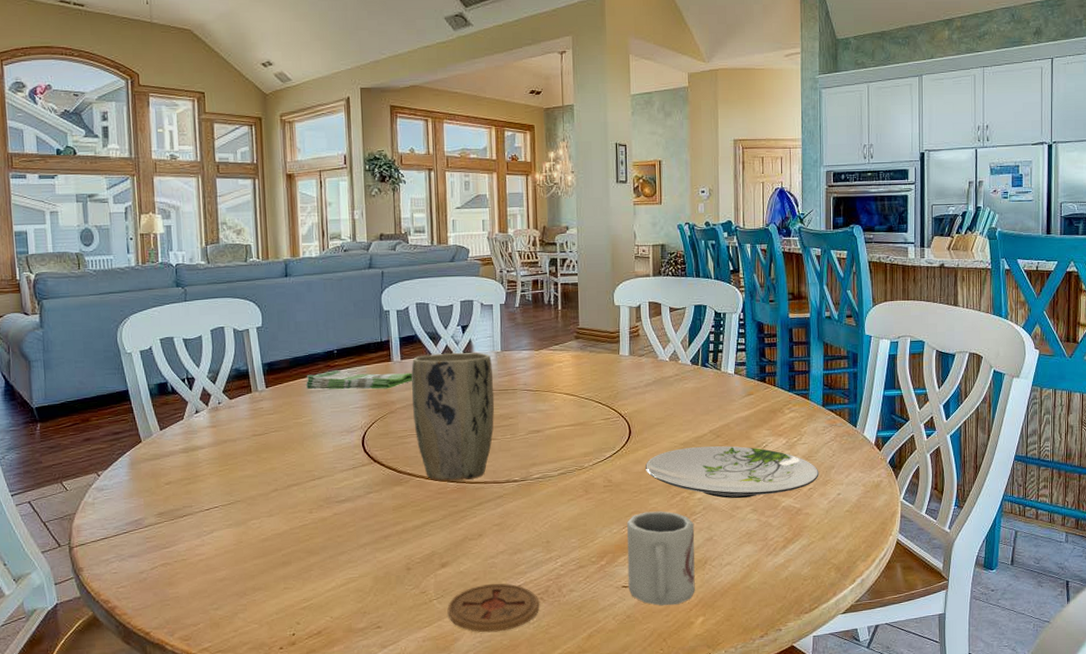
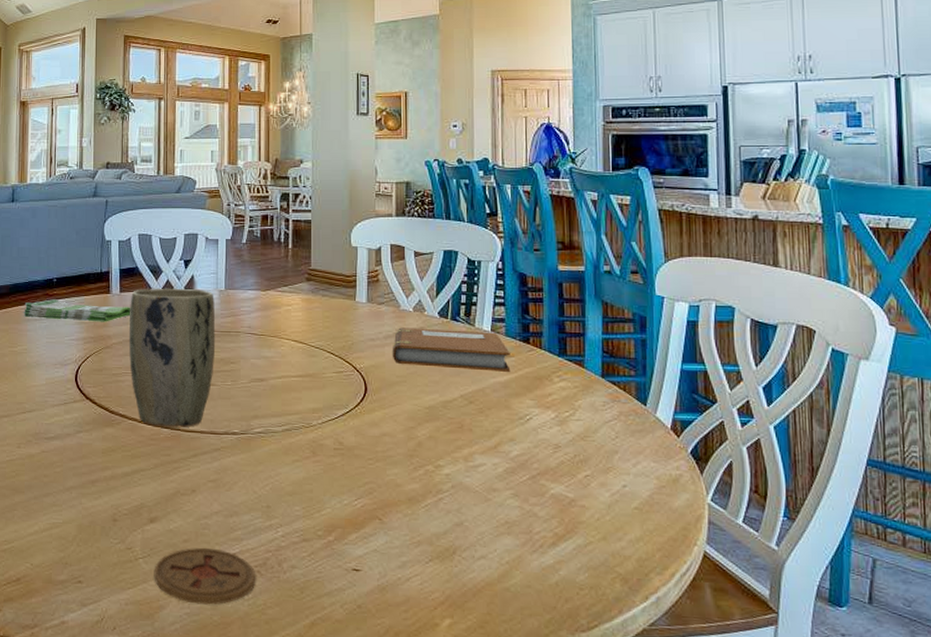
cup: present [627,511,695,606] -> none [359,483,441,600]
plate: present [646,446,819,499] -> none [383,412,598,479]
notebook: none [651,374,750,409] -> present [392,327,511,372]

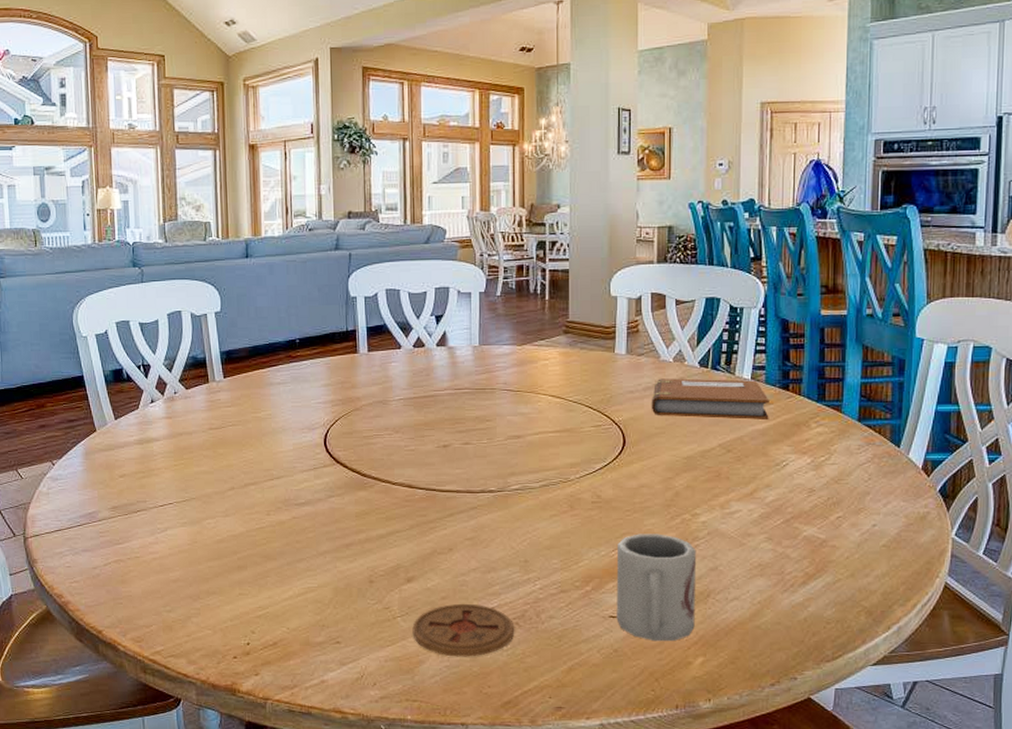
dish towel: present [23,299,131,322] -> none [265,361,381,384]
plant pot: present [128,288,216,428] -> none [379,345,470,488]
cup: none [359,483,441,600] -> present [616,534,697,642]

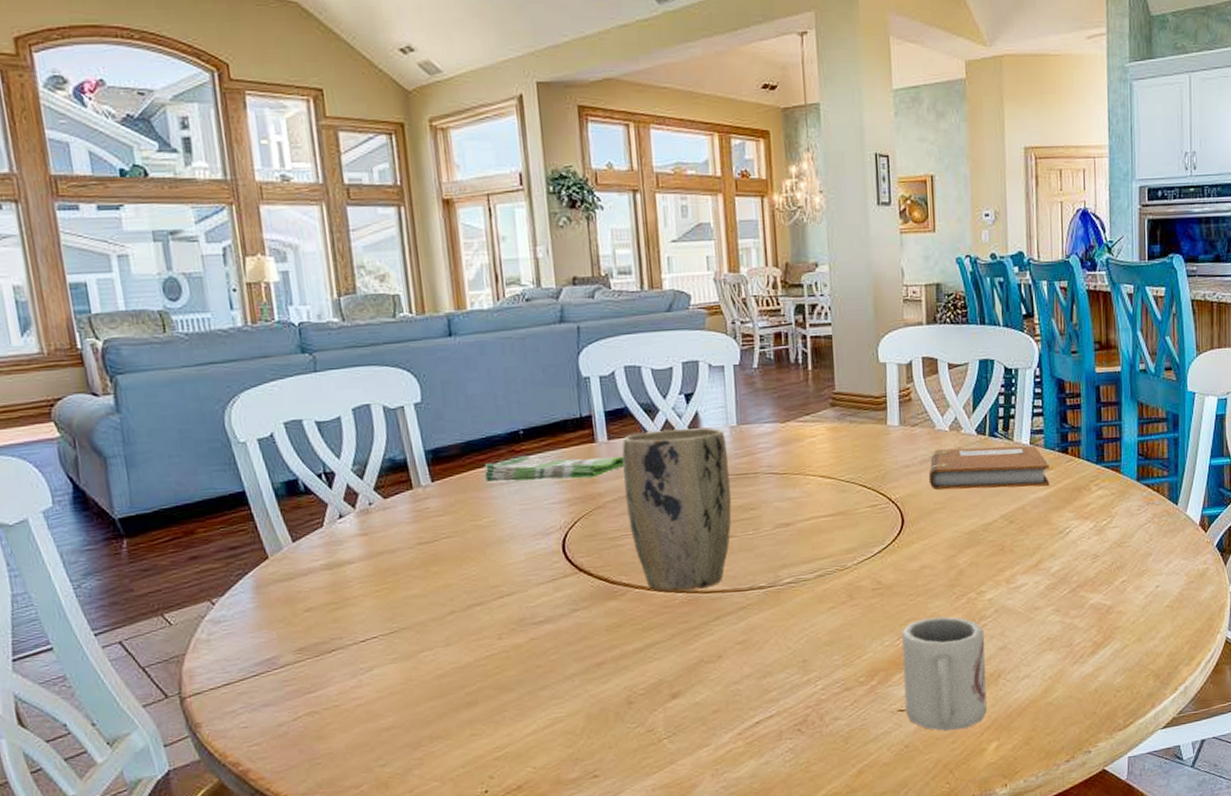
dish towel: none [265,361,381,384] -> present [484,456,625,482]
plant pot: none [379,345,470,488] -> present [622,427,732,593]
coaster: present [412,604,515,657] -> none [681,714,797,776]

